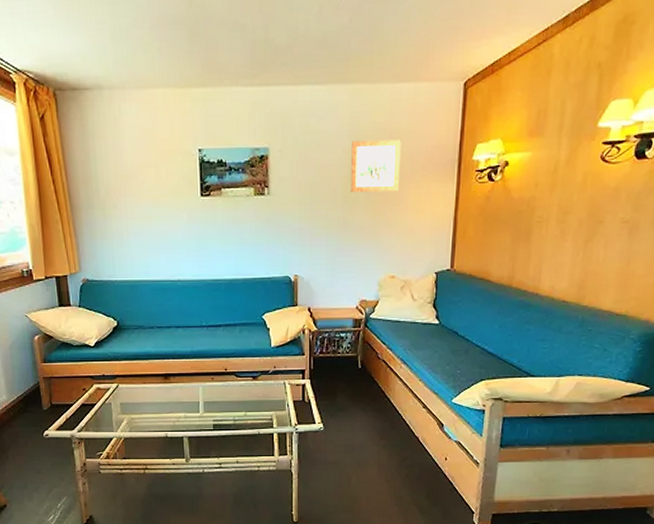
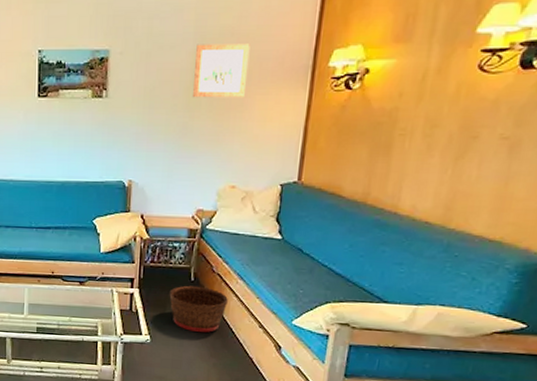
basket: none [339,373,393,416] -> present [169,285,228,332]

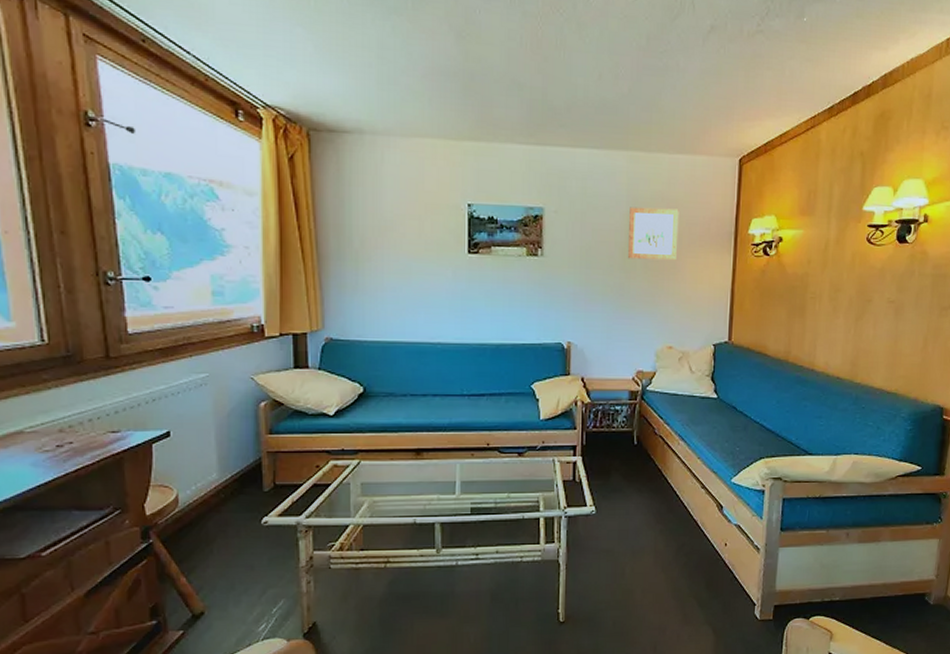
basket: present [169,285,228,332] -> none [613,449,671,498]

